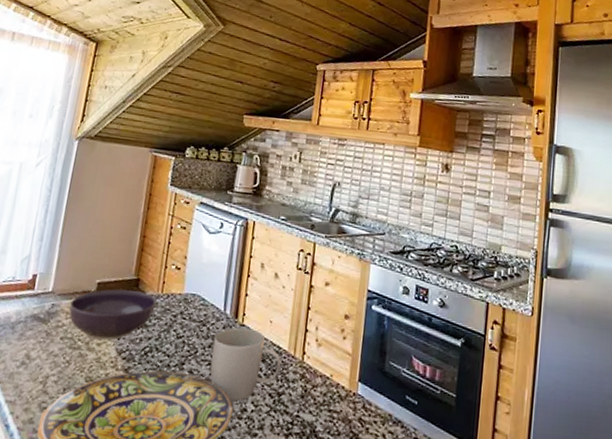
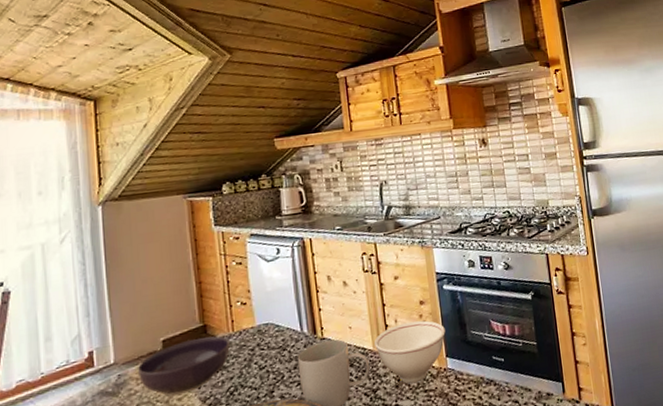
bowl: none [290,332,364,400] -> present [374,320,445,385]

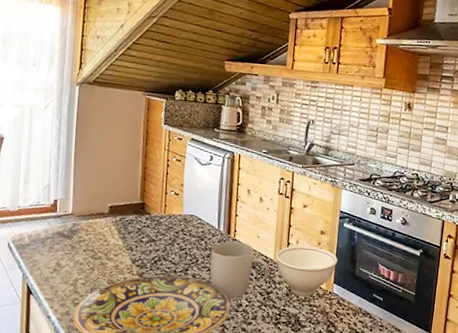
bowl: present [137,336,231,396] -> none [87,211,161,252]

